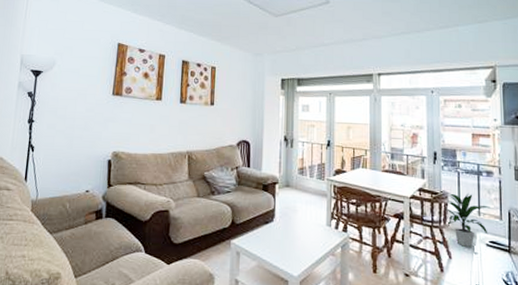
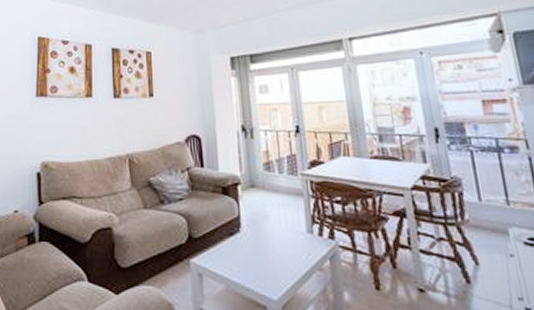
indoor plant: present [445,192,490,247] -> none [460,176,525,248]

